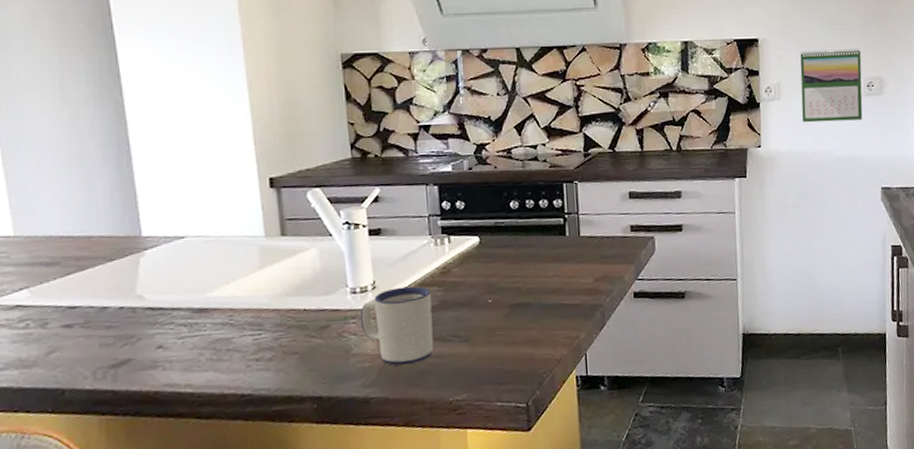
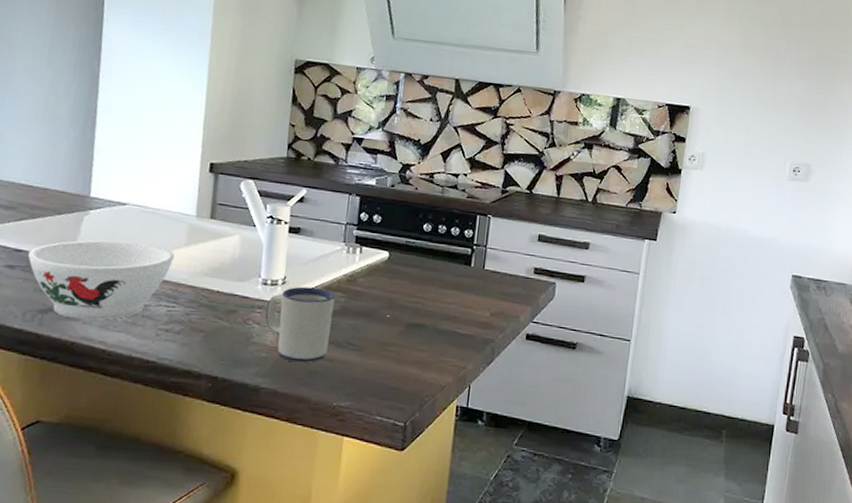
bowl: none [83,274,250,368] -> present [27,240,175,320]
calendar: present [800,48,863,123] -> none [721,126,792,203]

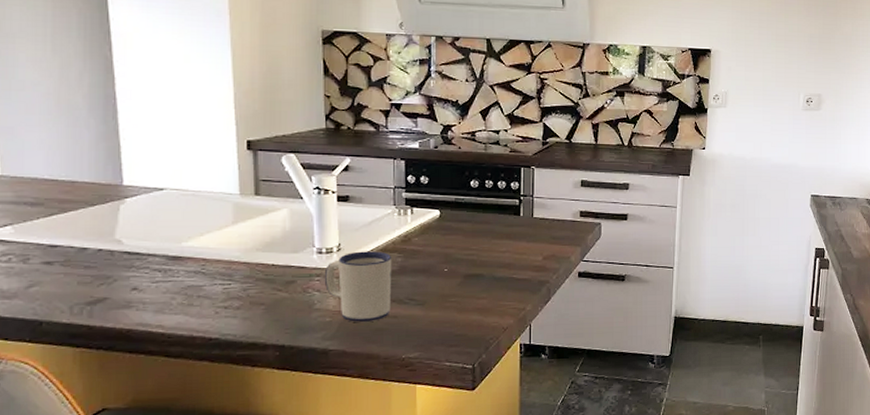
bowl: present [27,240,175,320] -> none [64,225,222,307]

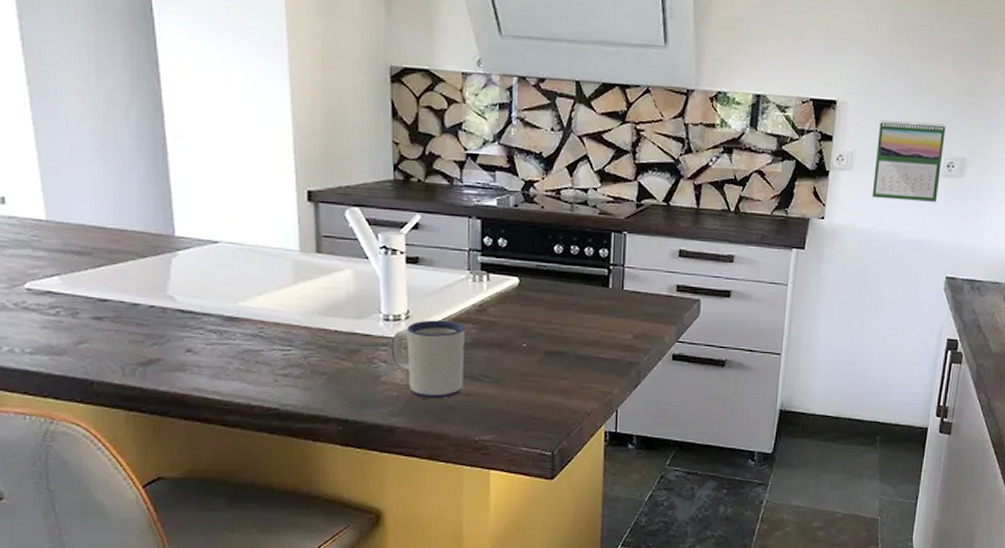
calendar: none [744,64,803,132] -> present [872,120,946,202]

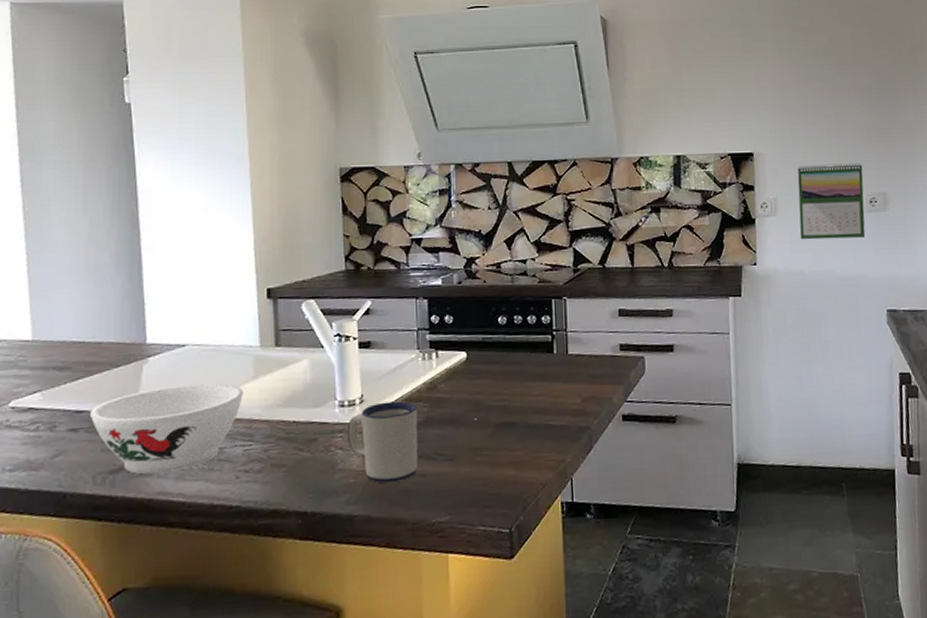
bowl: none [114,282,281,370] -> present [89,383,243,475]

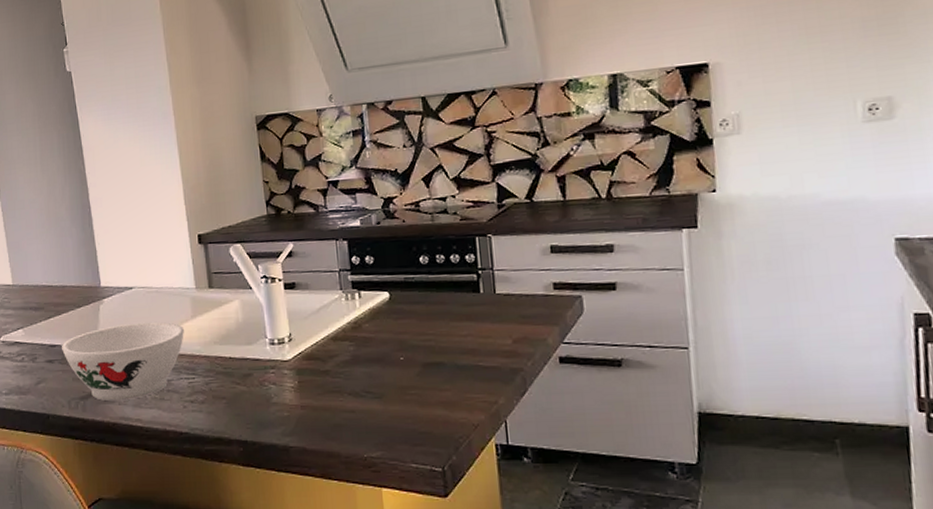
mug: present [347,401,418,484] -> none [278,340,348,418]
calendar: present [797,163,866,240] -> none [767,63,863,161]

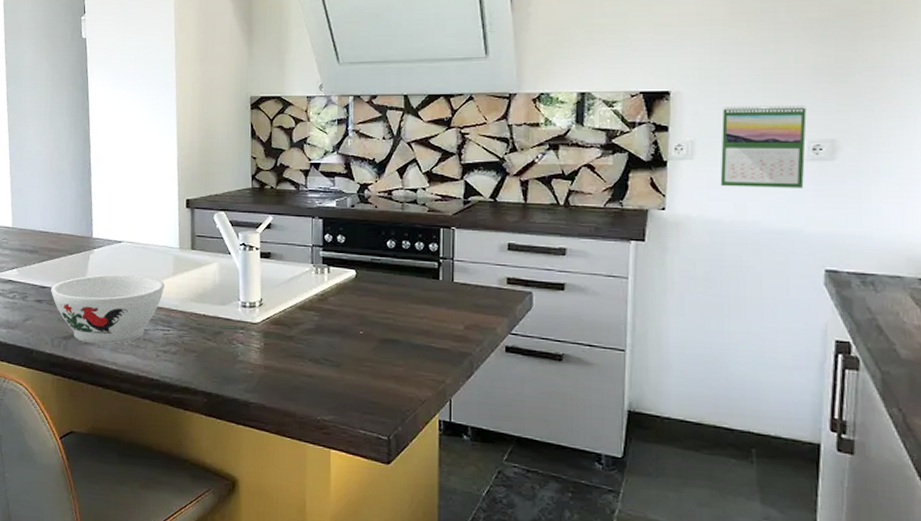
calendar: none [767,63,863,161] -> present [720,105,807,188]

